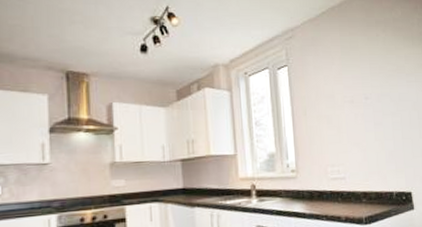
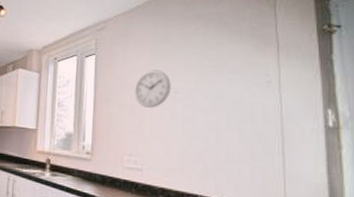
wall clock: none [328,77,362,117] -> present [134,69,171,108]

